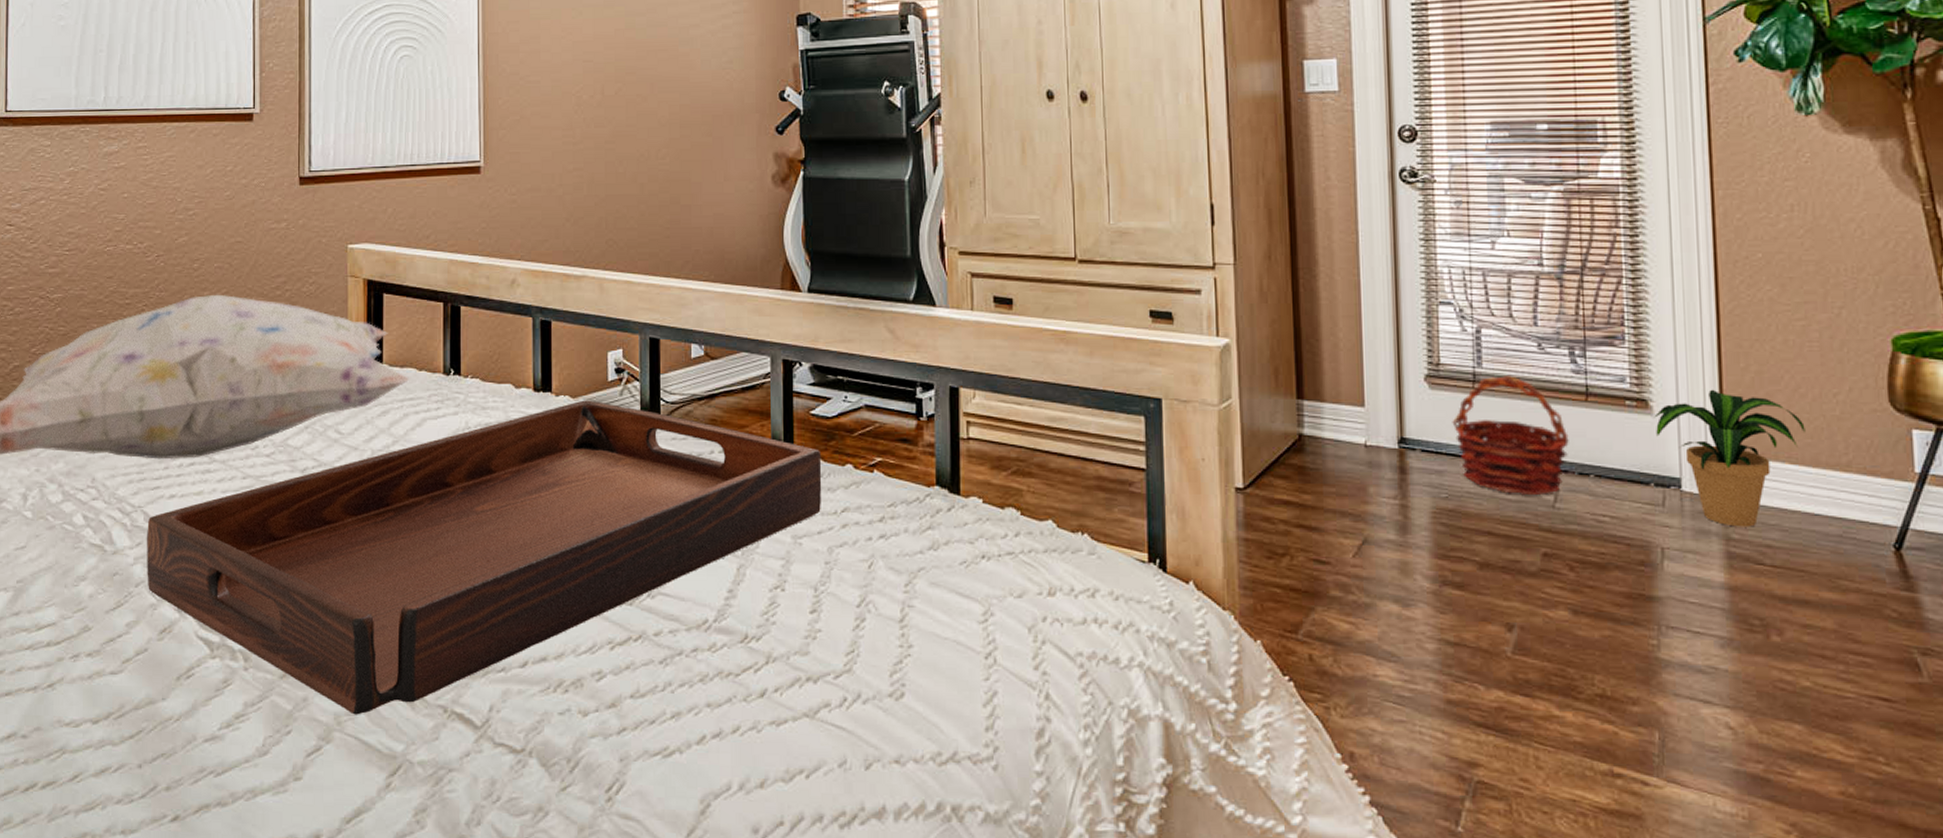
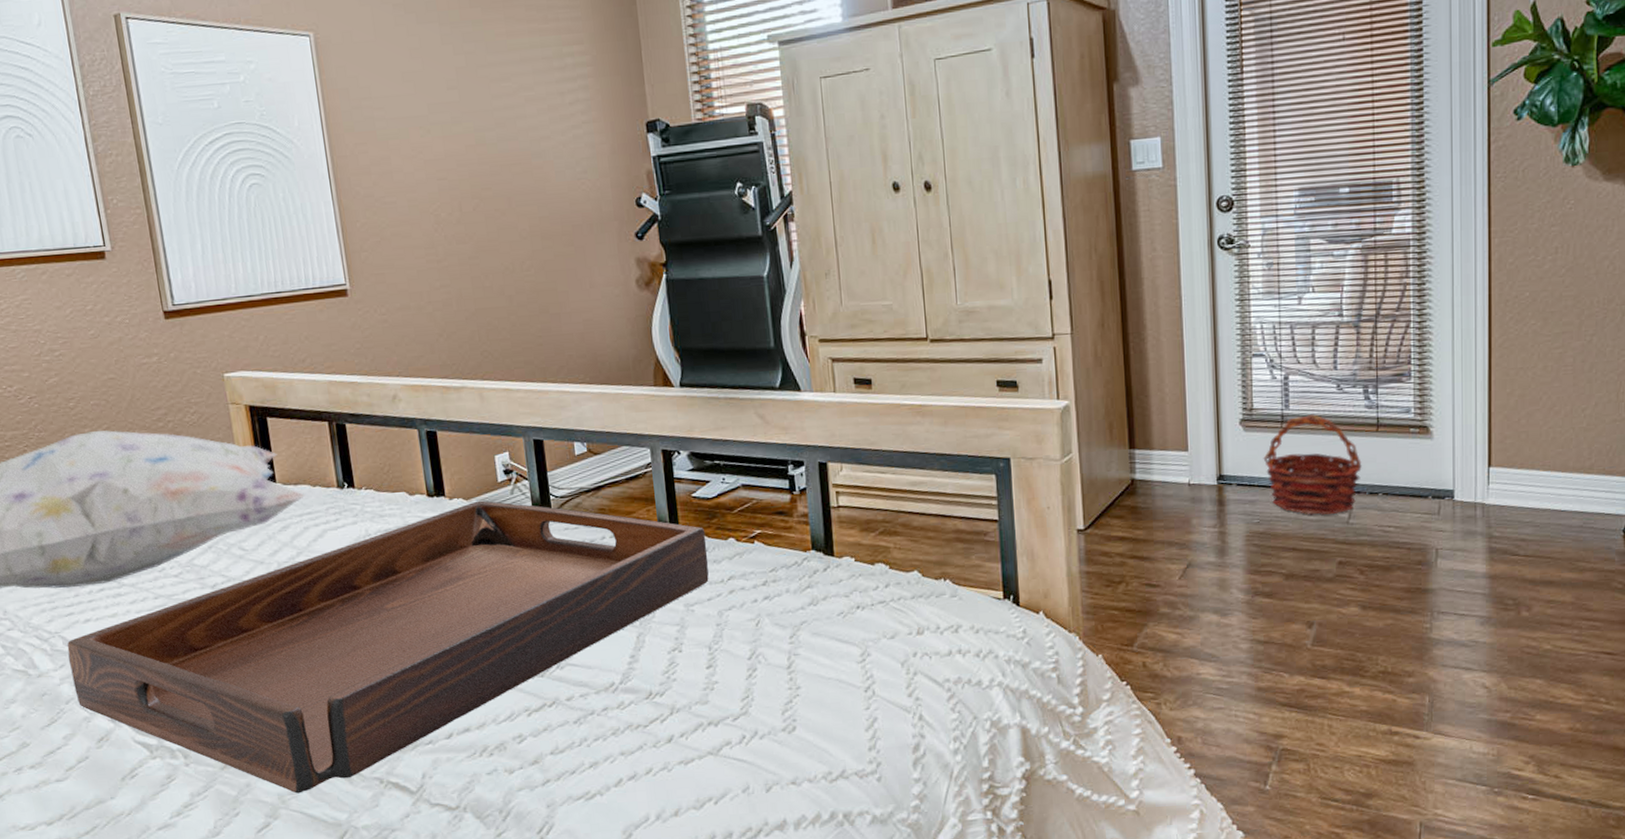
potted plant: present [1654,389,1806,527] -> none [1433,413,1558,527]

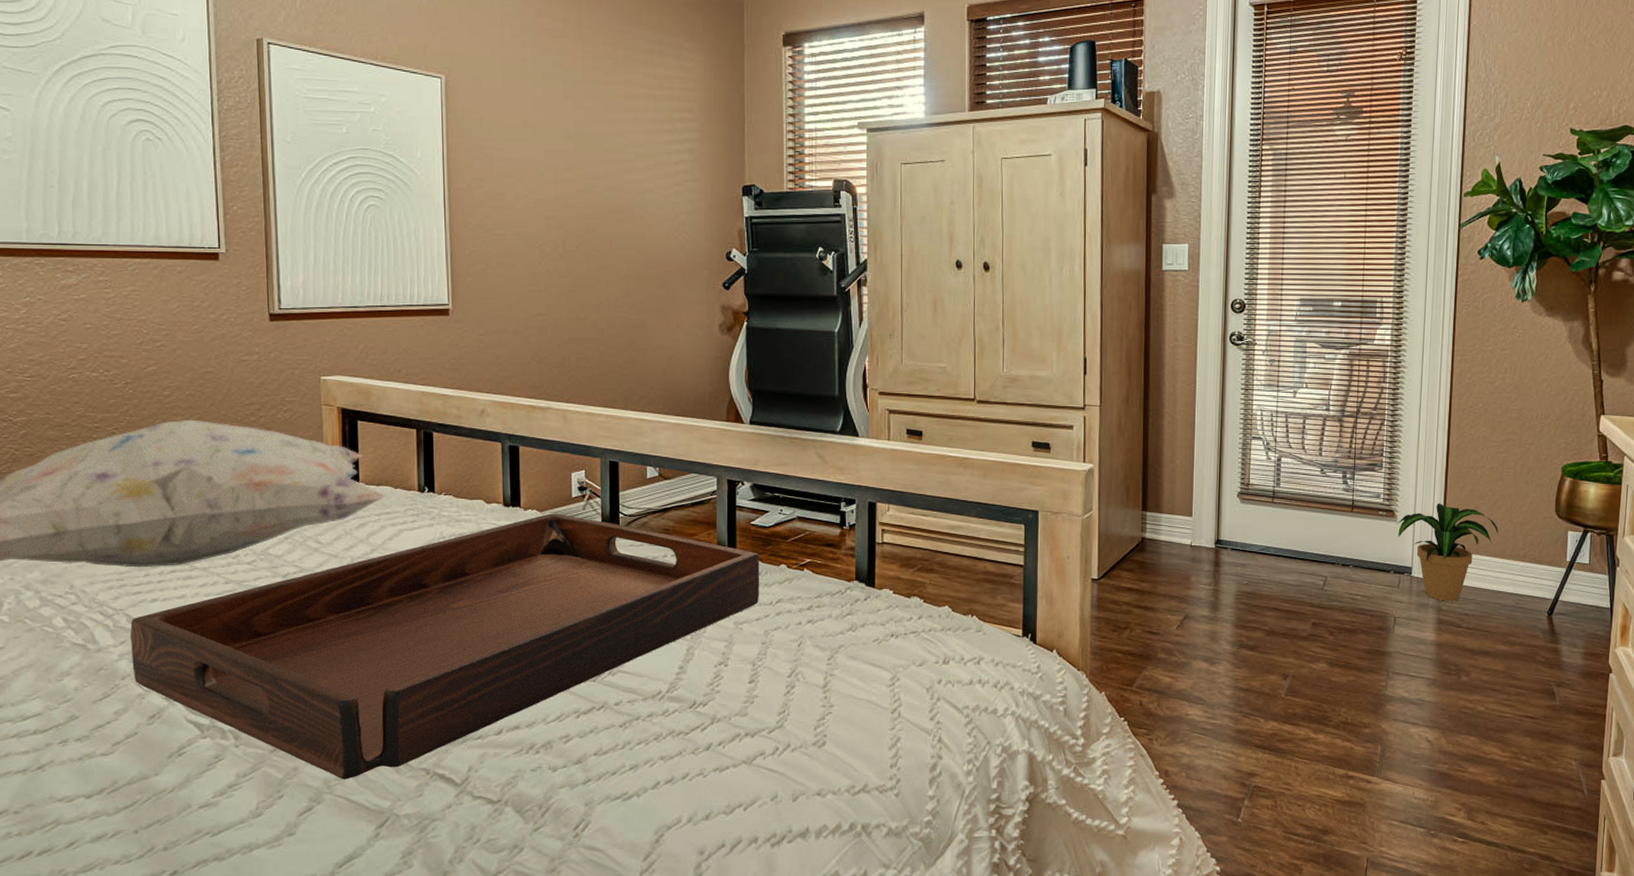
basket: present [1263,414,1362,516] -> none [1255,493,1337,581]
potted plant: none [1433,413,1558,527] -> present [1397,503,1499,601]

